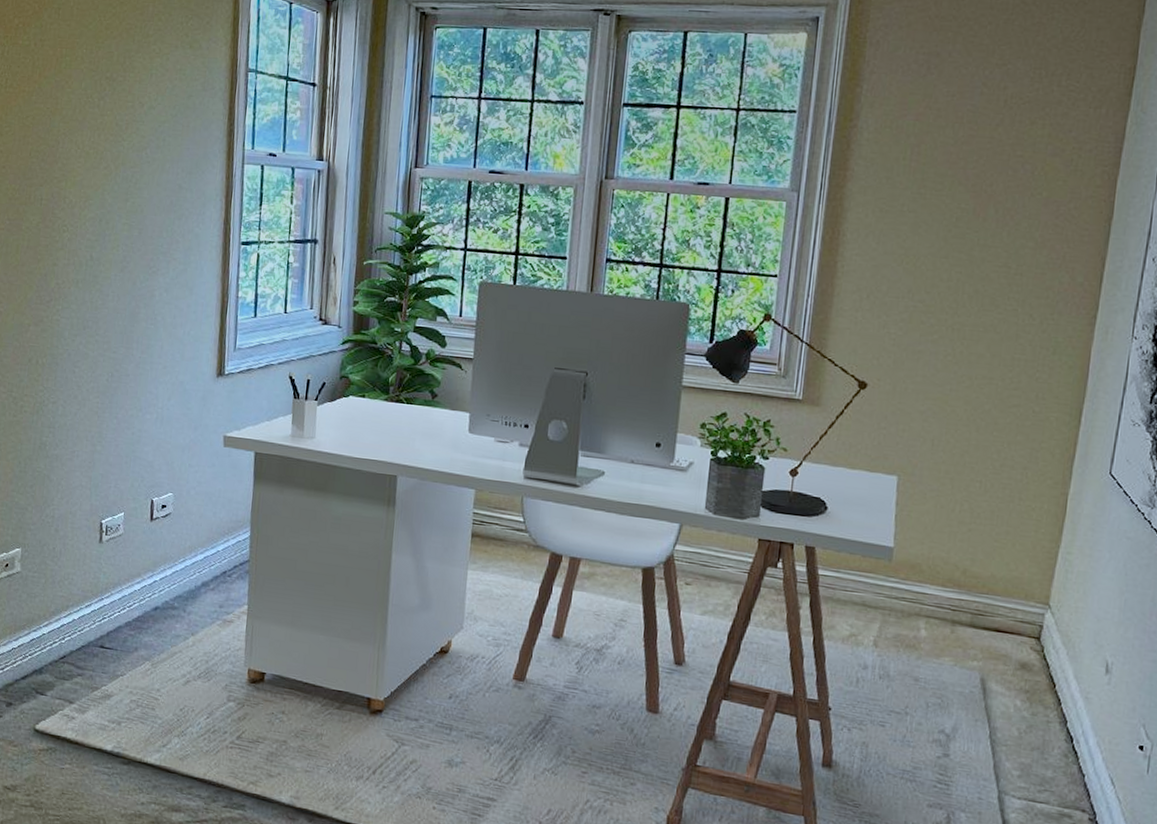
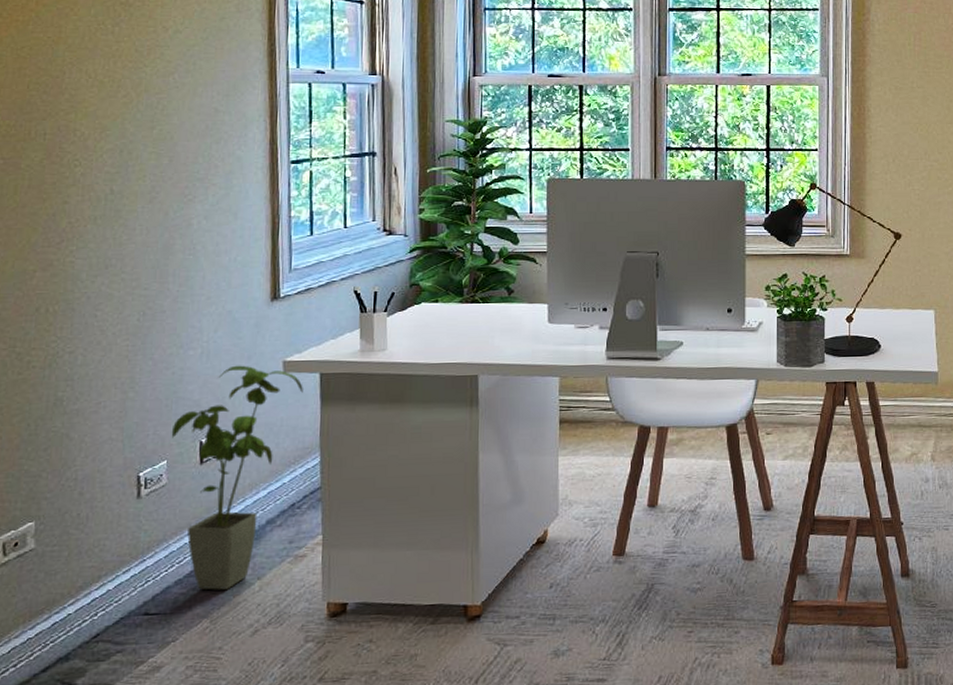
house plant: none [128,434,240,639] -> present [171,365,303,590]

